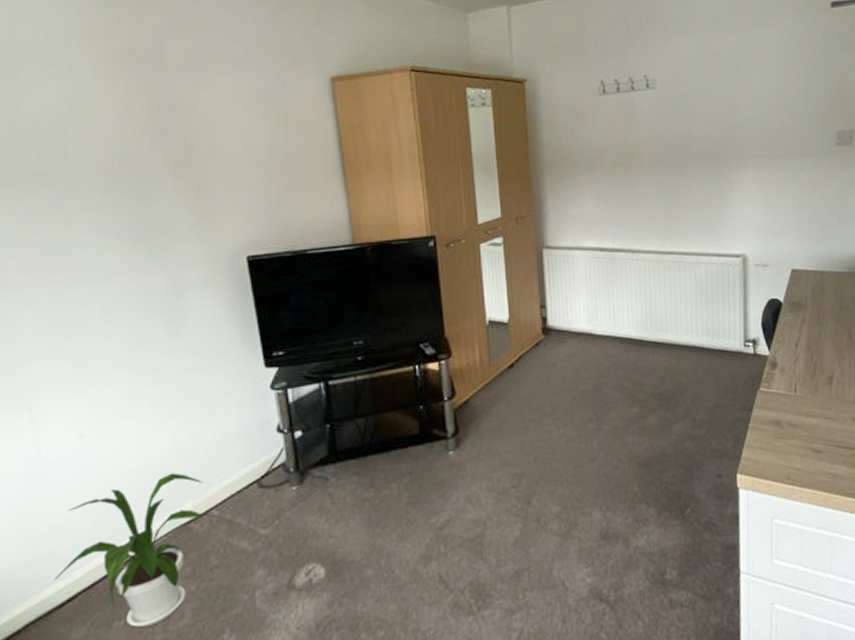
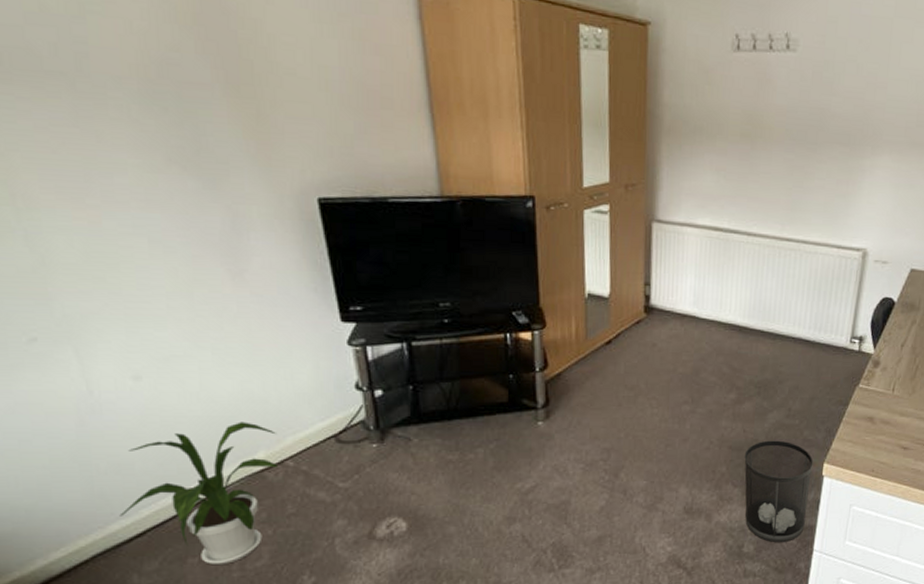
waste bin: none [655,452,727,567] -> present [744,440,814,543]

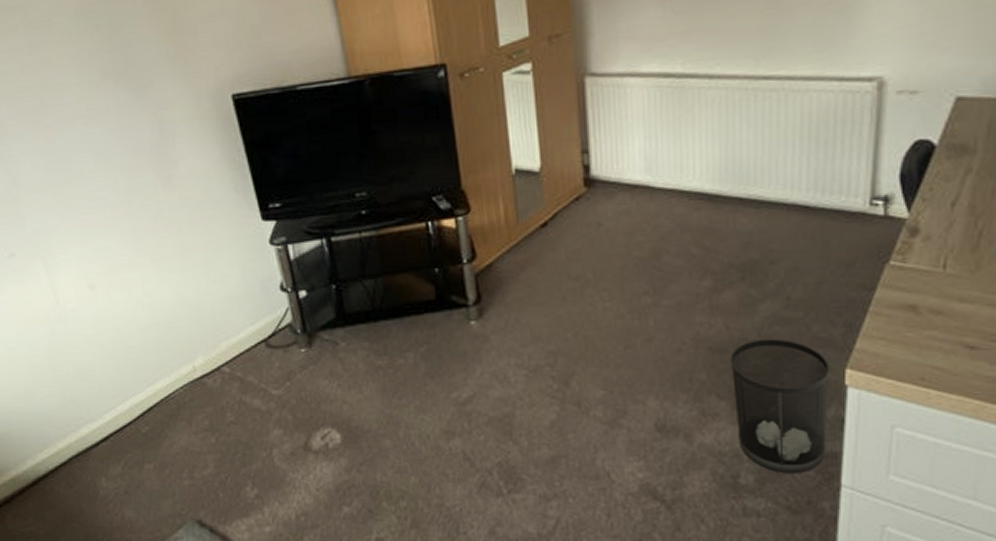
house plant: present [119,422,277,566] -> none [87,327,215,473]

